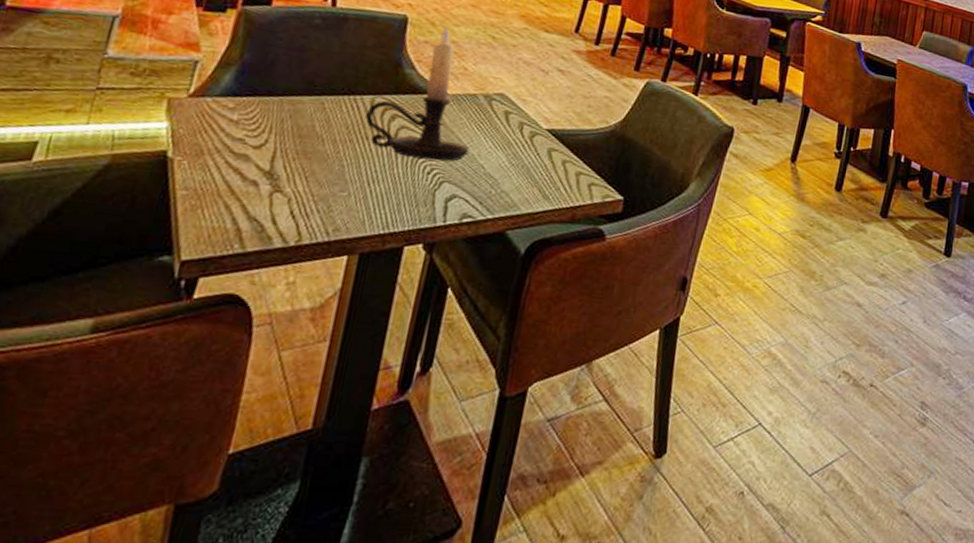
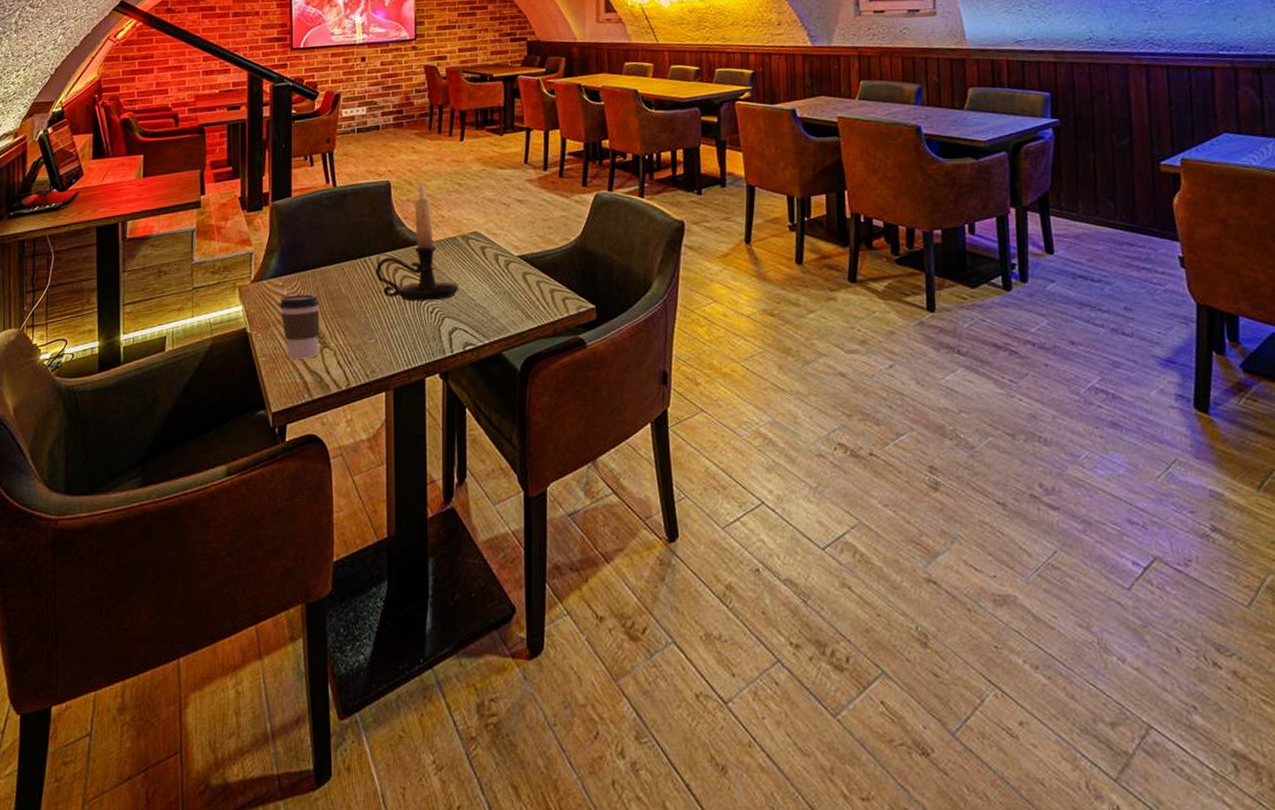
coffee cup: none [221,121,282,202] -> present [279,294,320,359]

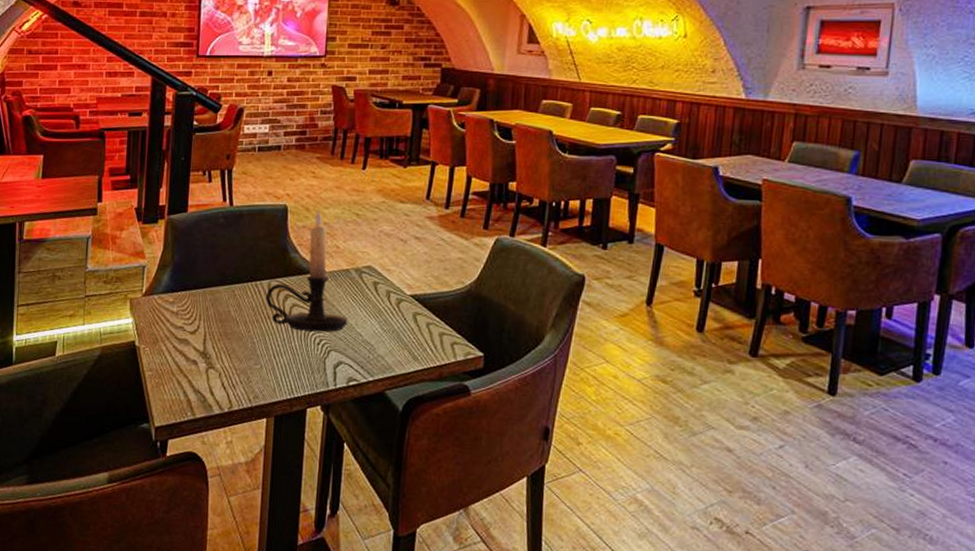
coffee cup: present [279,294,320,359] -> none [168,312,208,378]

